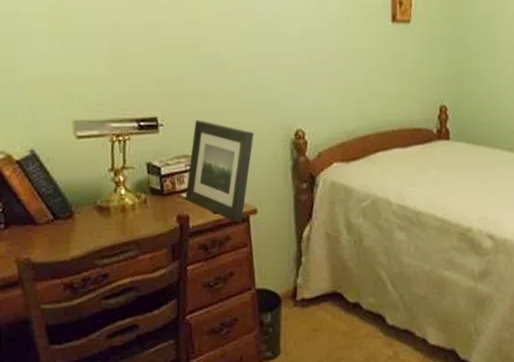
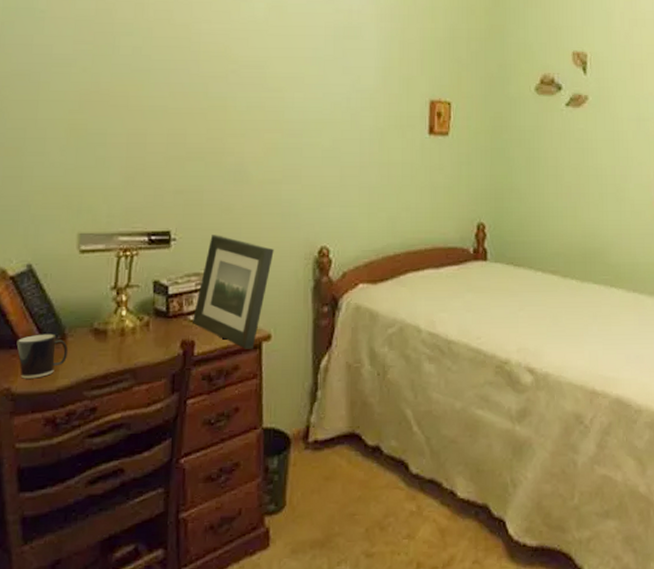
mug: none [30,211,77,250] -> present [16,333,68,379]

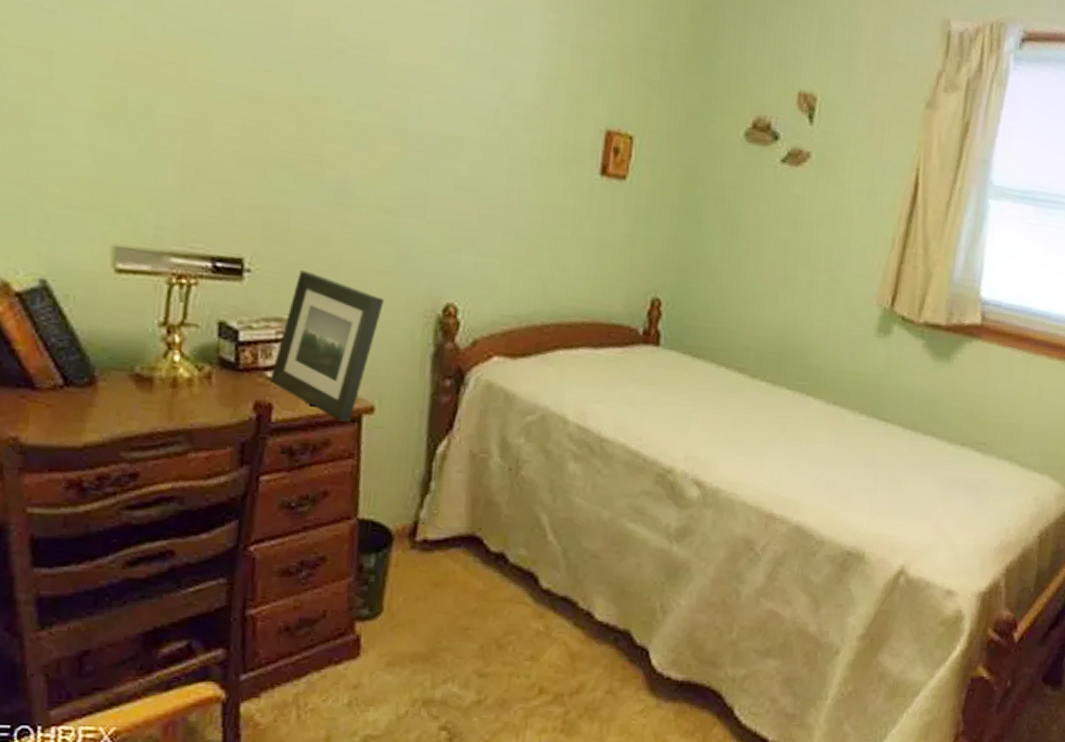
mug: present [16,333,68,379] -> none [26,372,98,429]

